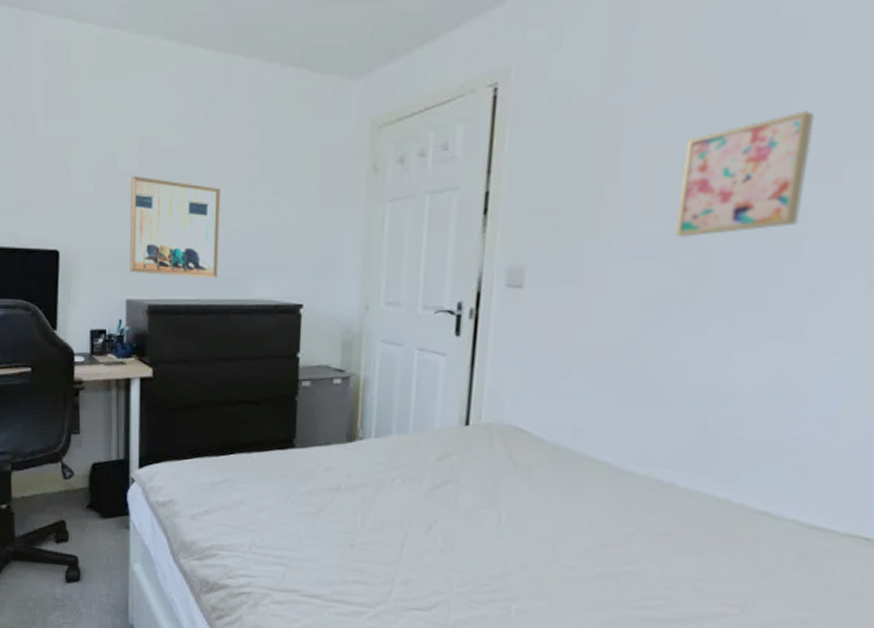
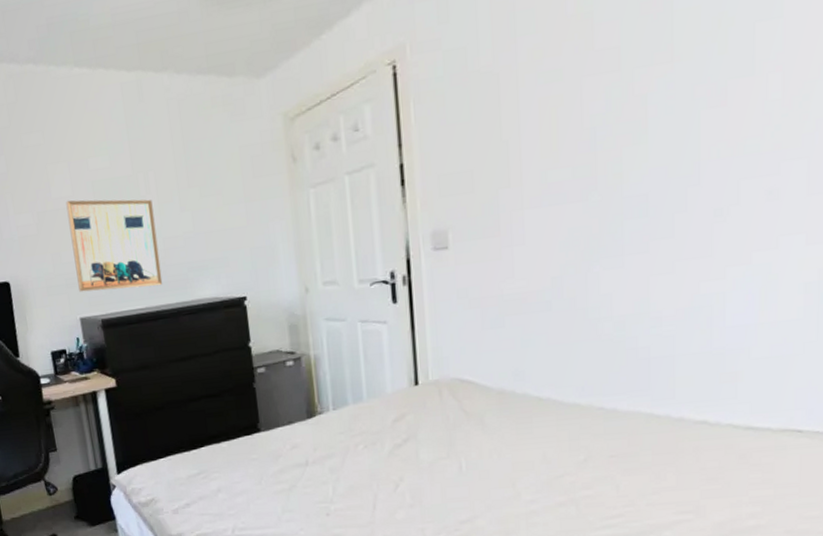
wall art: present [674,111,815,237] -> none [579,42,694,179]

